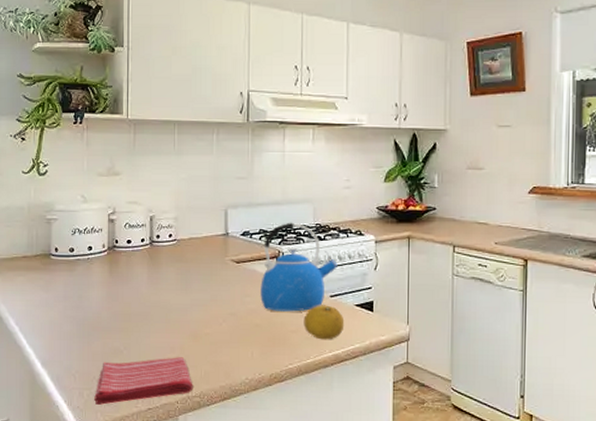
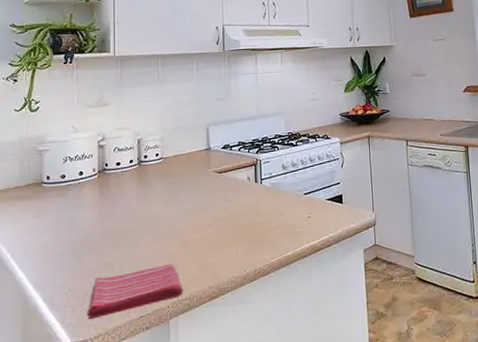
kettle: present [260,222,338,312] -> none [241,133,309,213]
fruit: present [303,305,345,340] -> none [282,202,319,234]

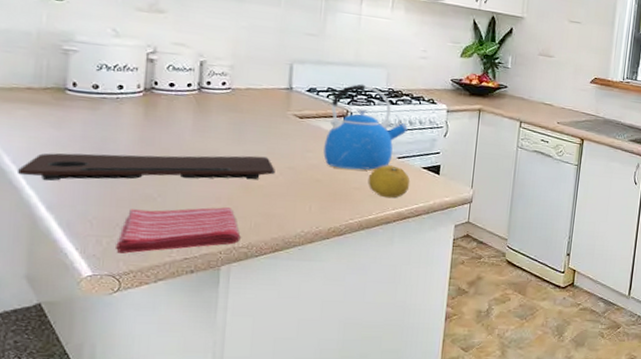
cutting board: none [12,213,205,264] -> present [18,153,275,181]
kettle: none [241,133,309,213] -> present [323,84,408,170]
fruit: none [282,202,319,234] -> present [368,165,411,199]

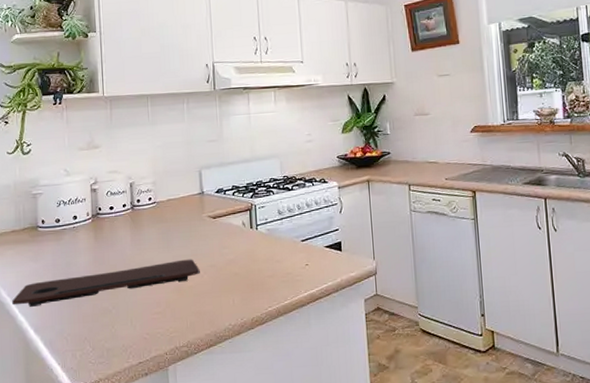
dish towel: present [116,207,241,254] -> none [87,311,181,364]
kettle: present [323,84,408,170] -> none [237,176,306,260]
fruit: present [368,165,411,199] -> none [278,249,317,282]

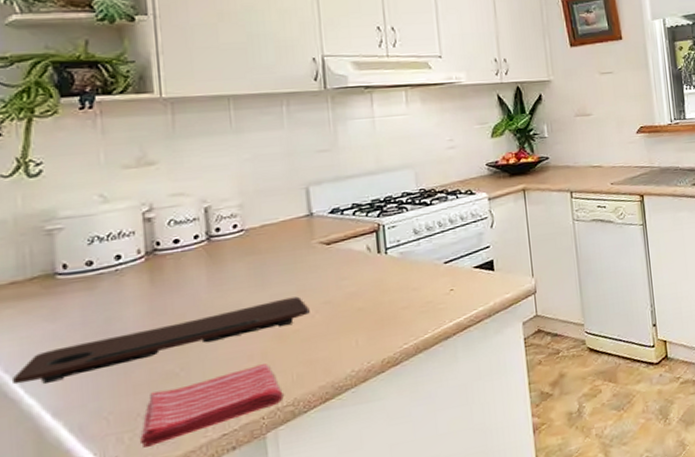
dish towel: none [87,311,181,364] -> present [140,364,284,448]

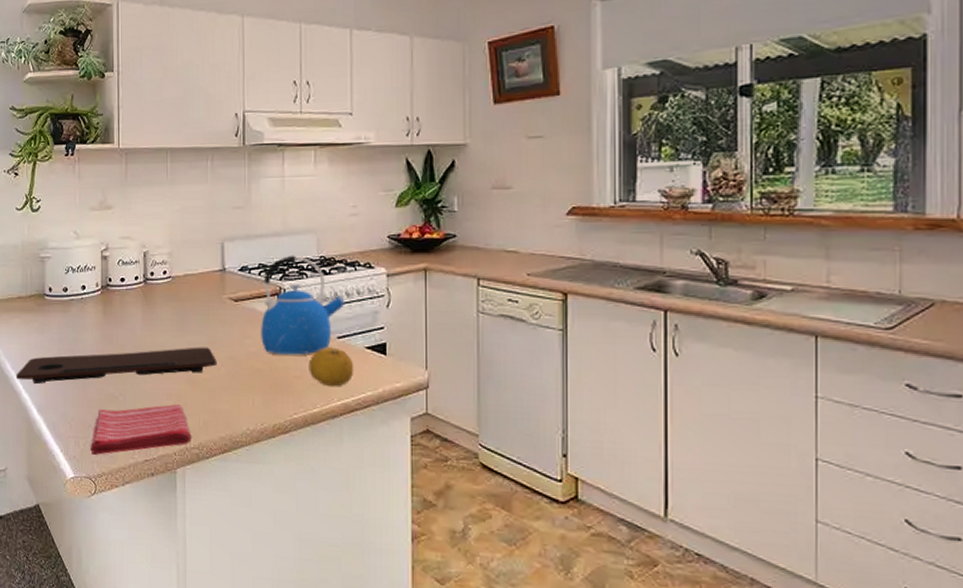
kettle: none [358,191,449,290] -> present [261,255,345,355]
fruit: none [415,272,464,311] -> present [308,347,354,387]

